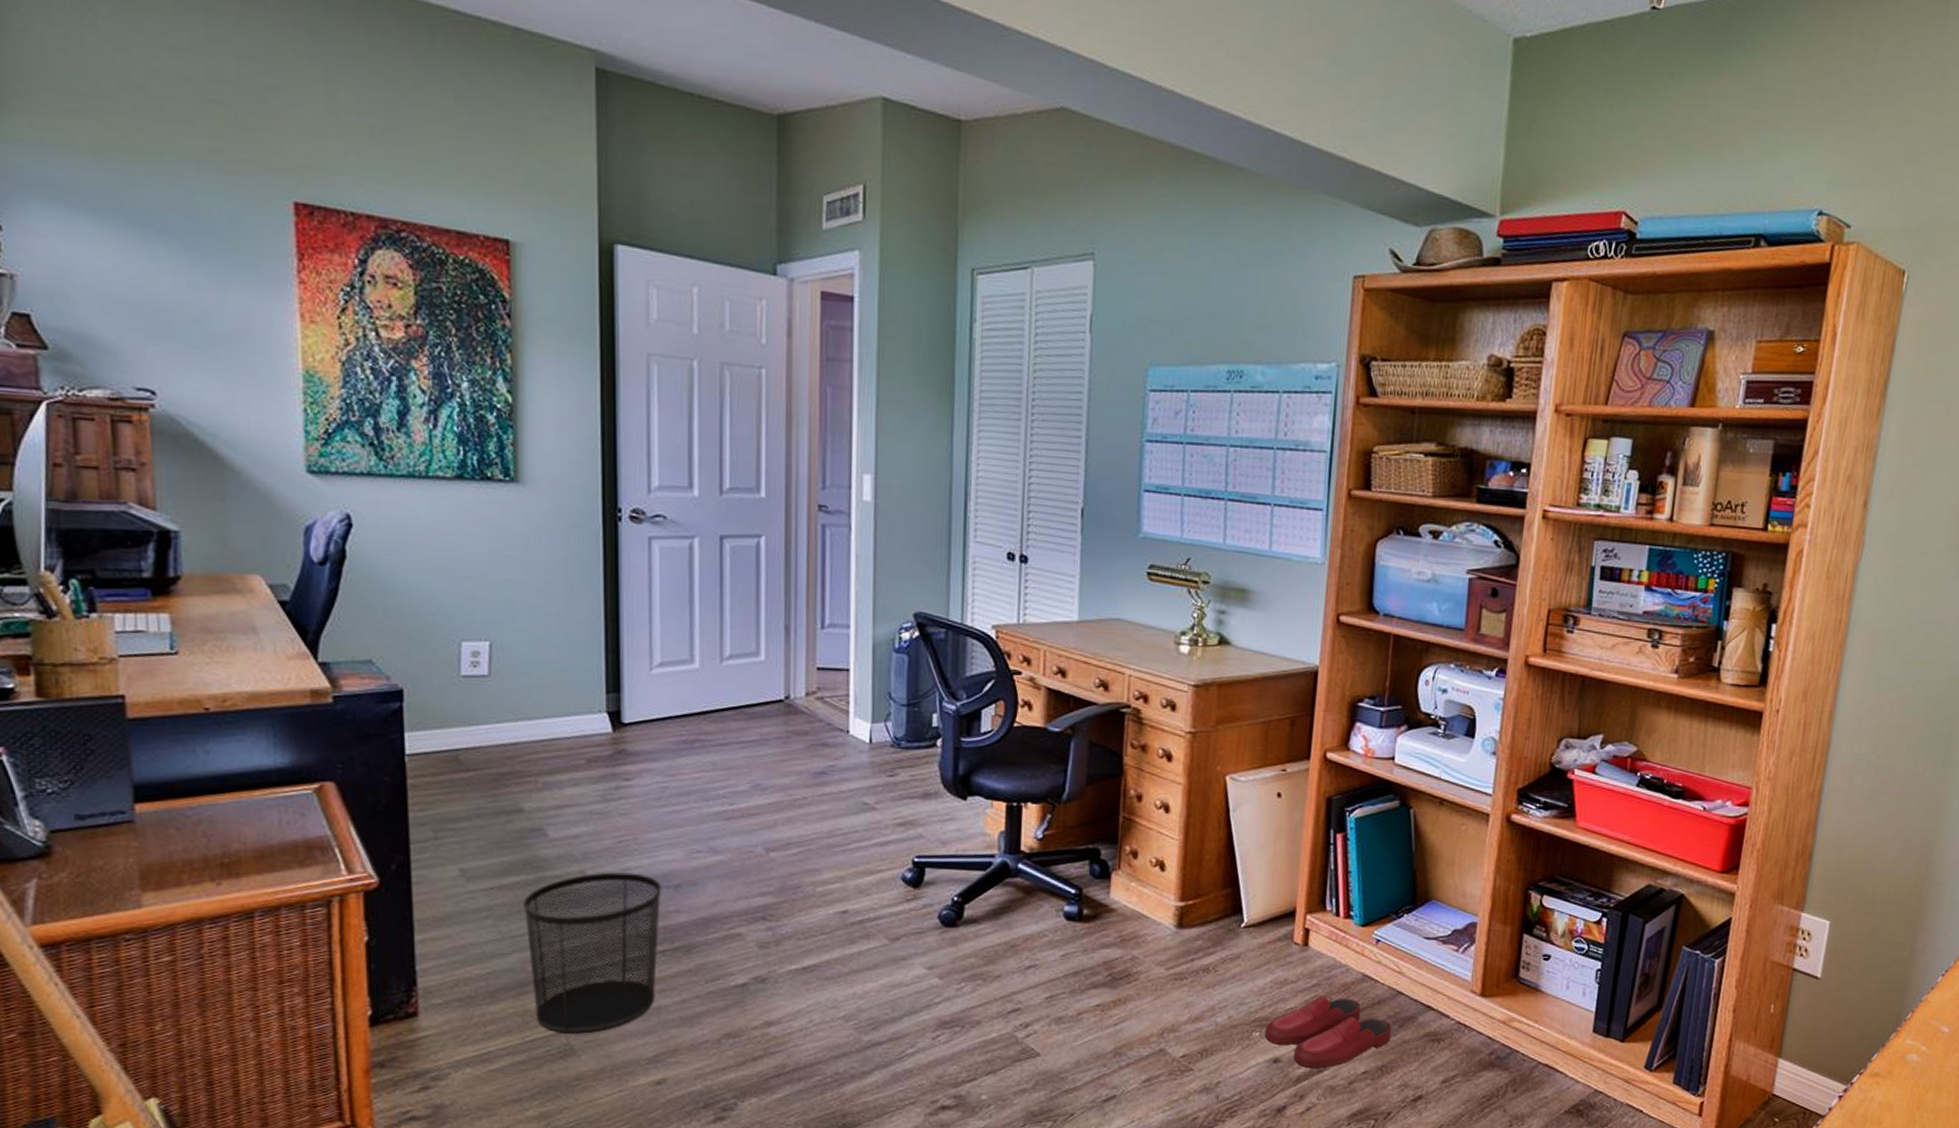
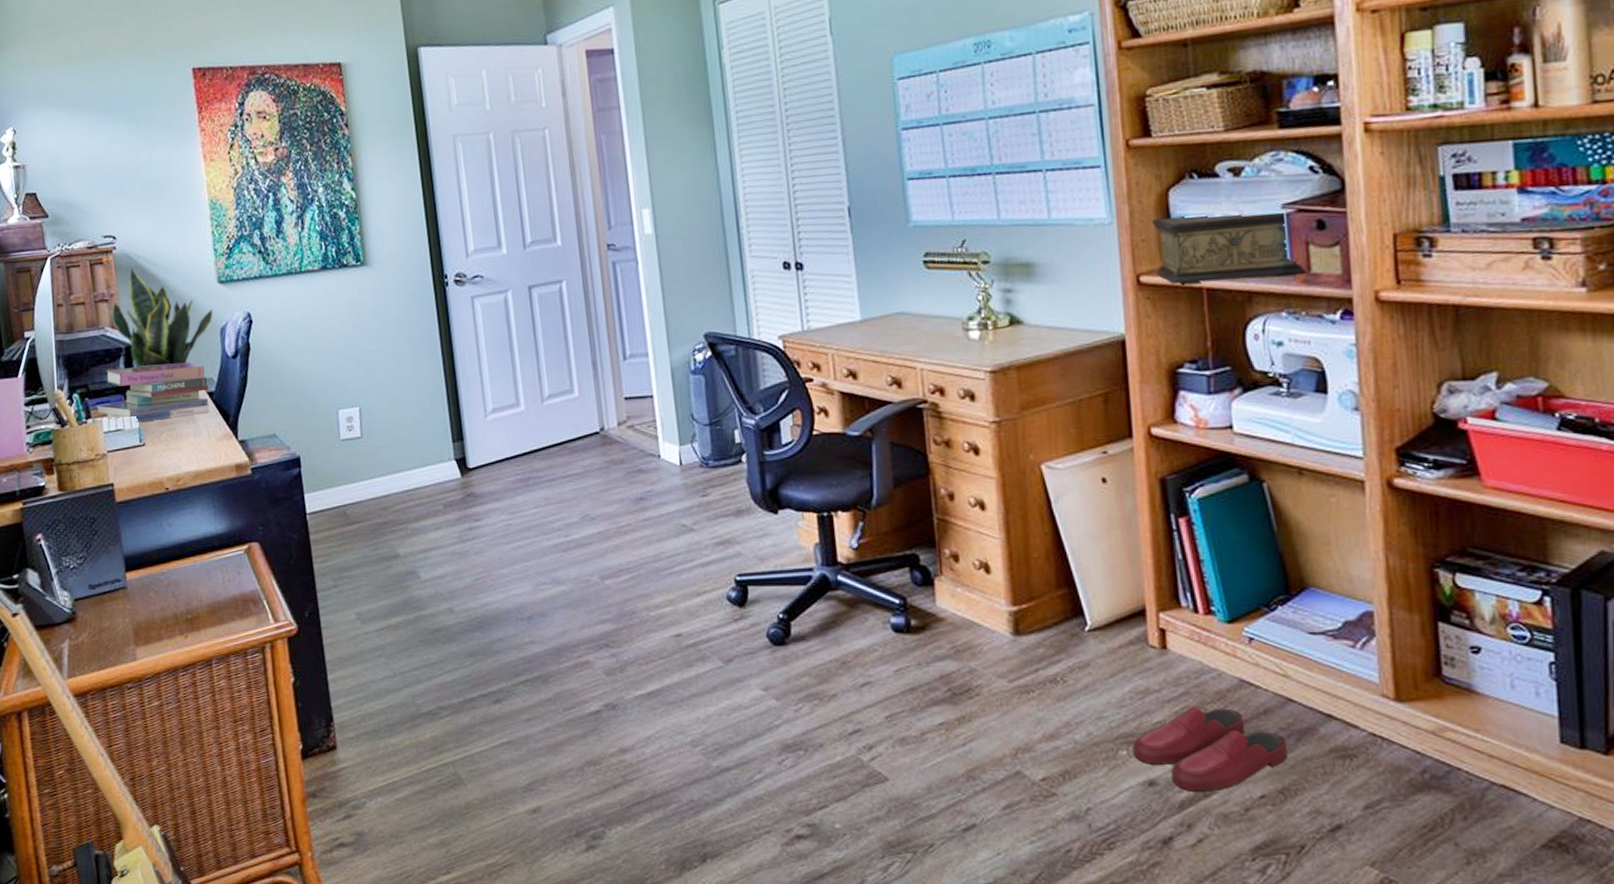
books: none [106,555,281,627] -> present [97,362,209,423]
potted plant: none [139,434,296,565] -> present [111,267,213,368]
waste bin: present [523,872,662,1034] -> none [407,608,523,764]
decorative box: none [1354,565,1477,634] -> present [1152,210,1307,285]

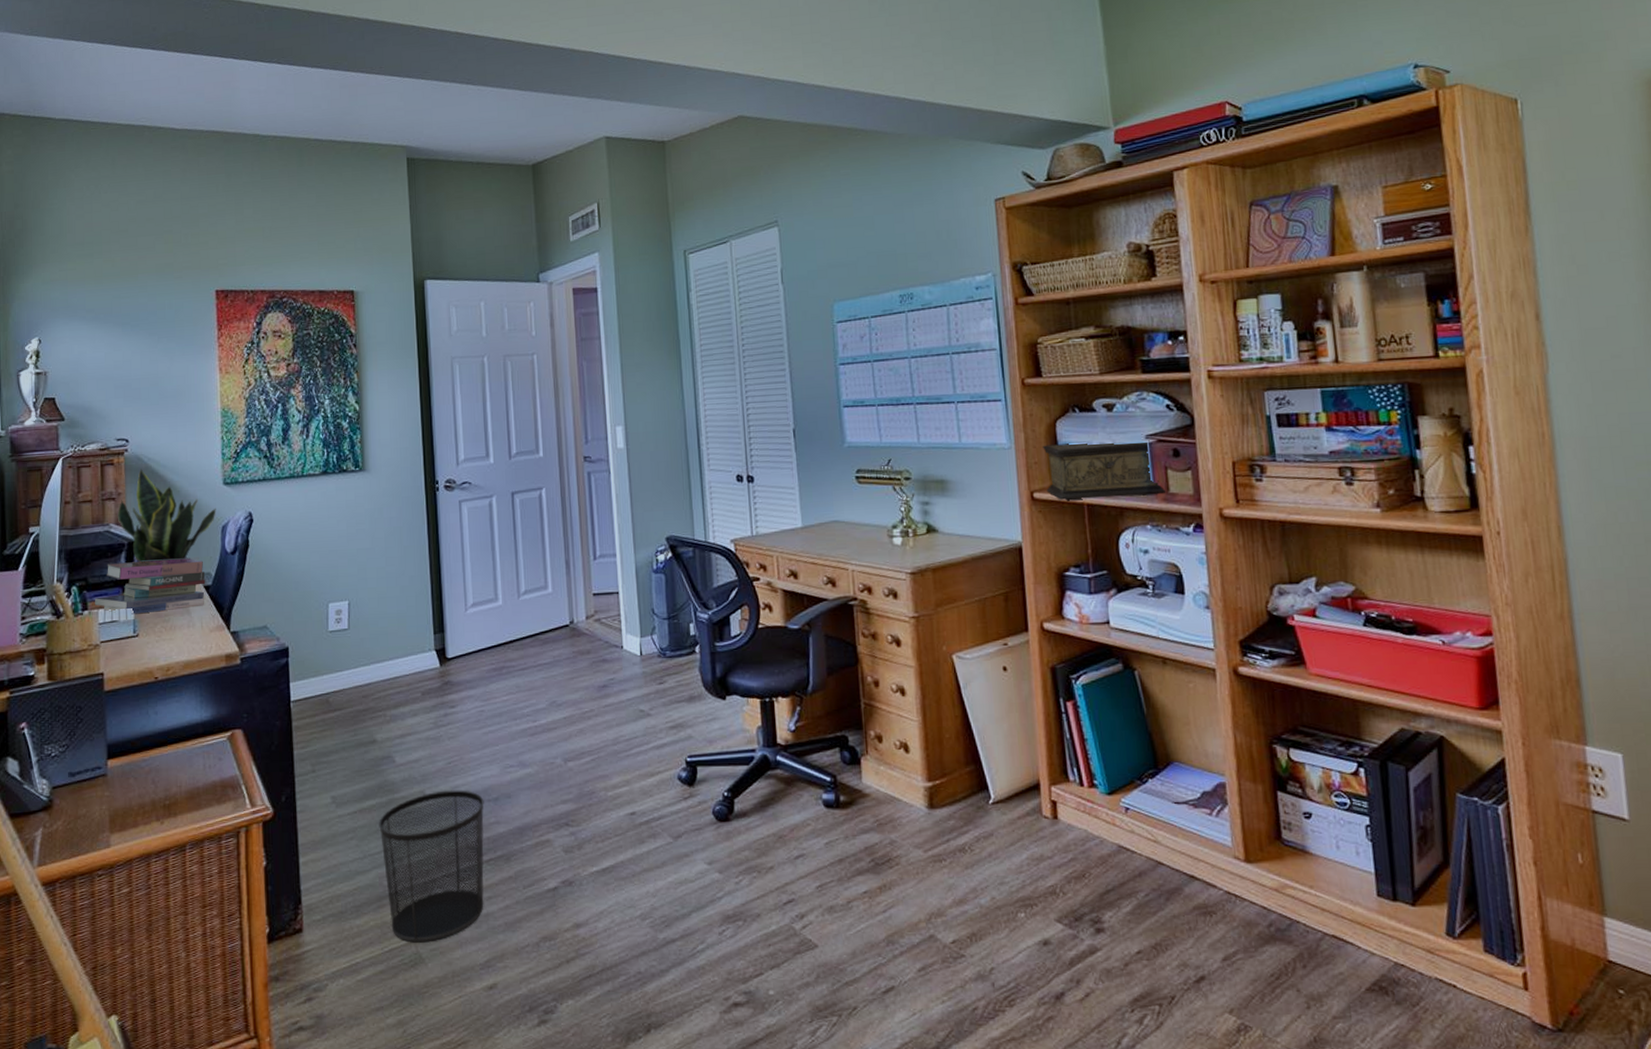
waste bin: none [407,608,523,764] -> present [379,790,484,943]
slippers: present [1132,706,1289,792] -> none [1029,871,1160,950]

